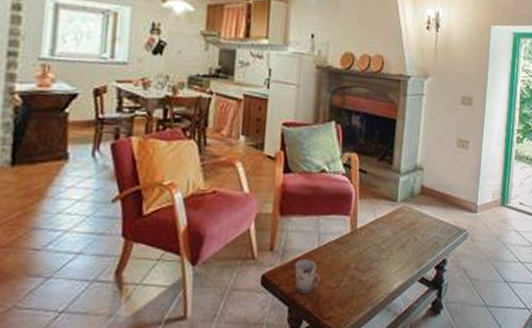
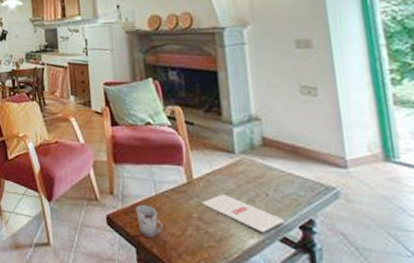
magazine: none [360,242,426,276] -> present [201,194,286,233]

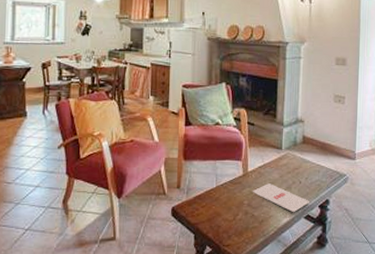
cup: present [136,204,163,238] -> none [198,196,219,225]

